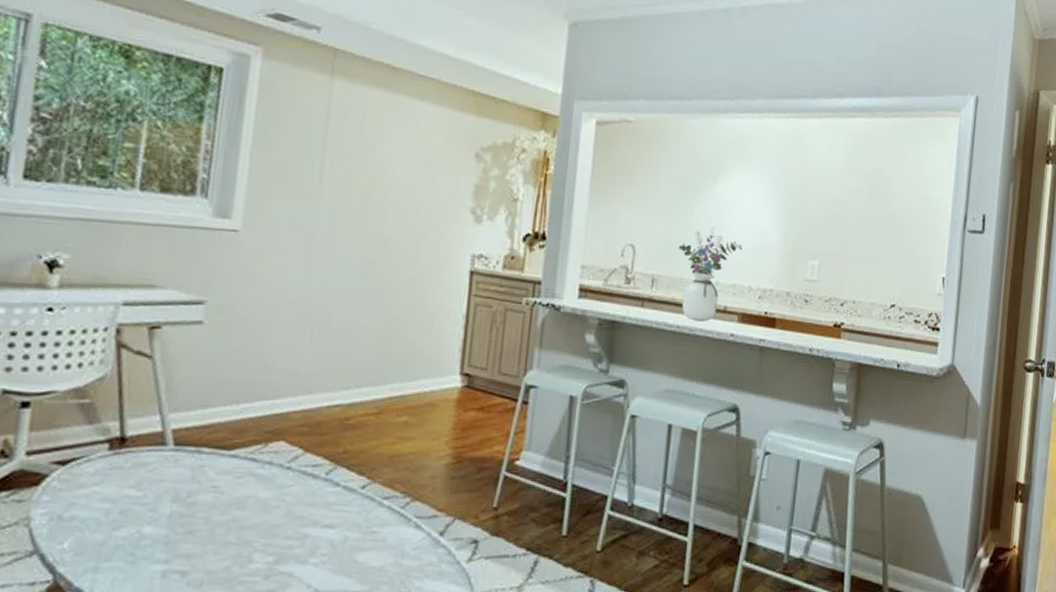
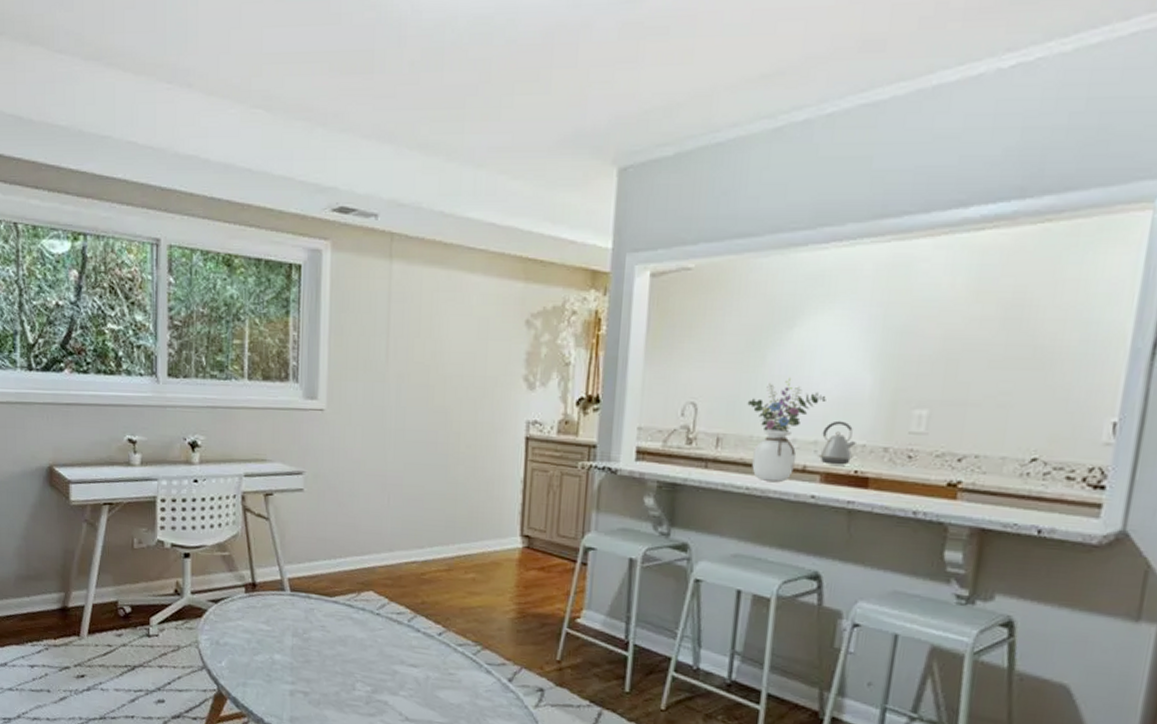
kettle: none [736,267,766,307] -> present [818,420,856,466]

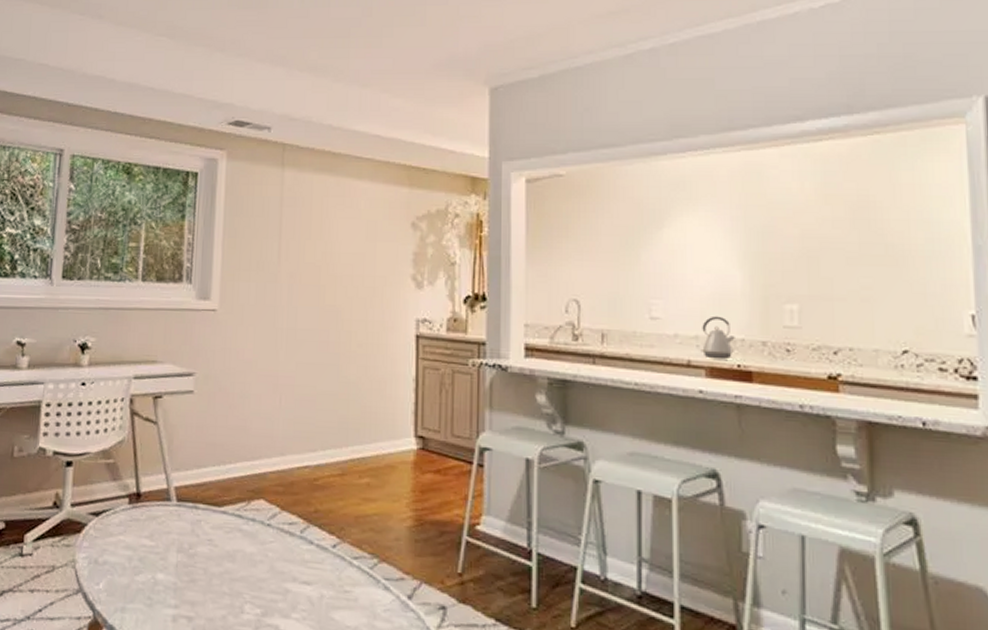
bouquet: present [747,378,826,483] -> none [627,275,701,378]

